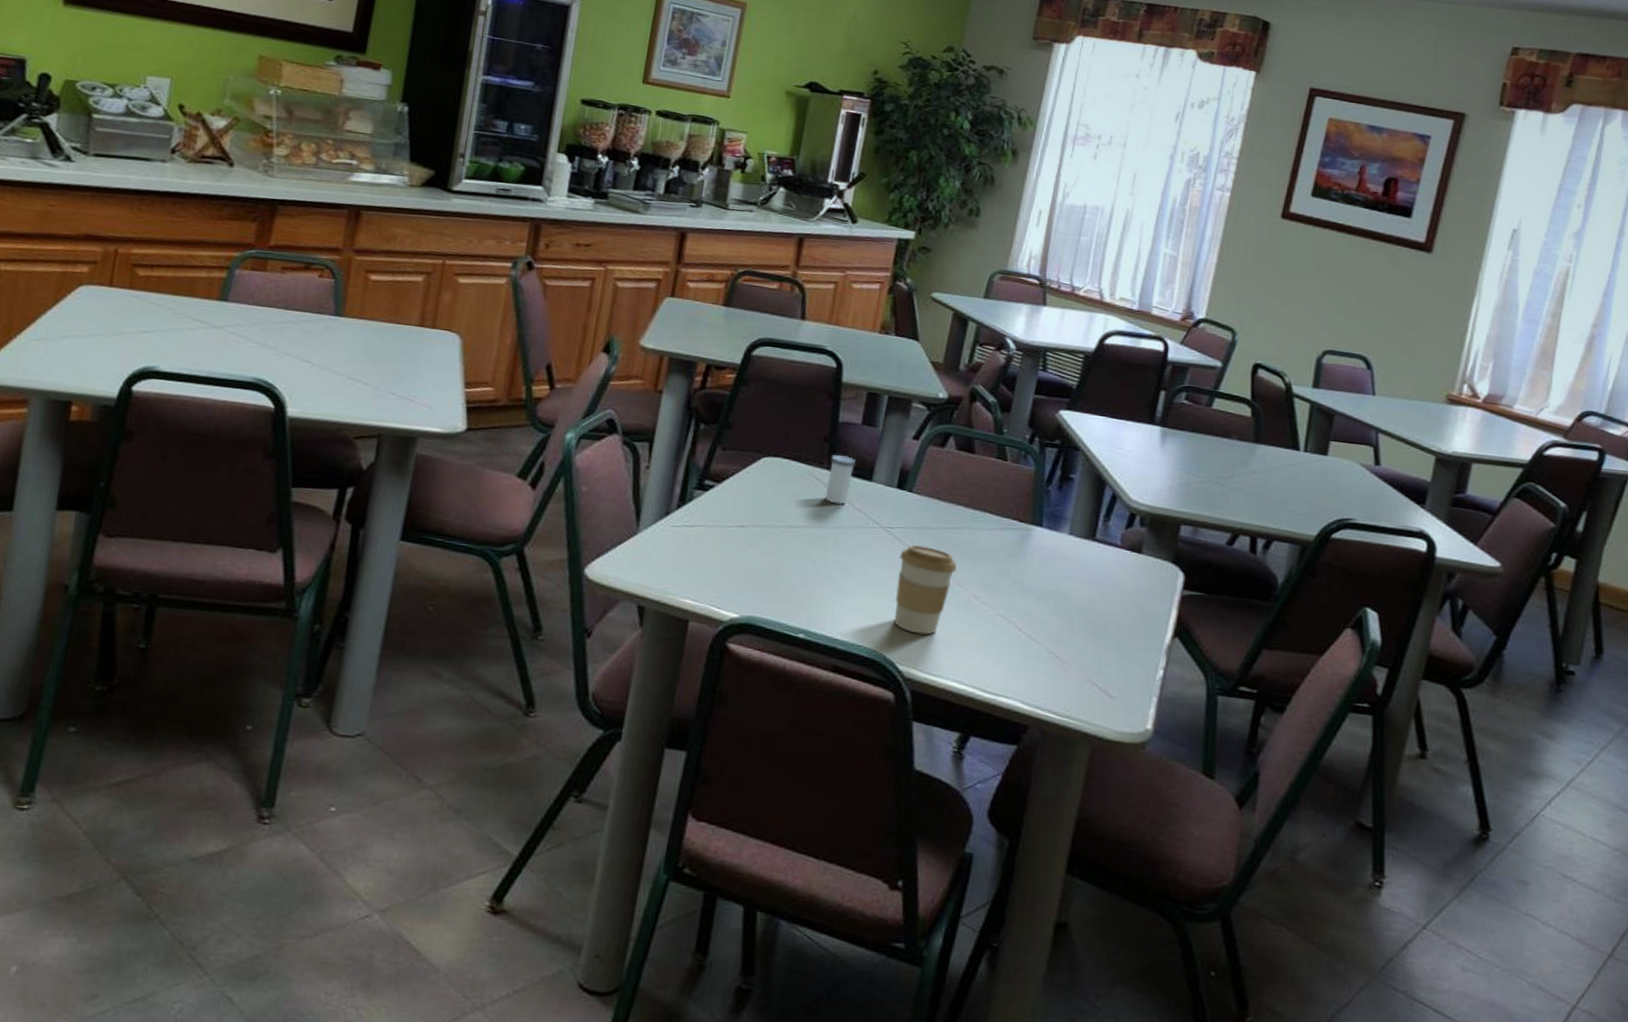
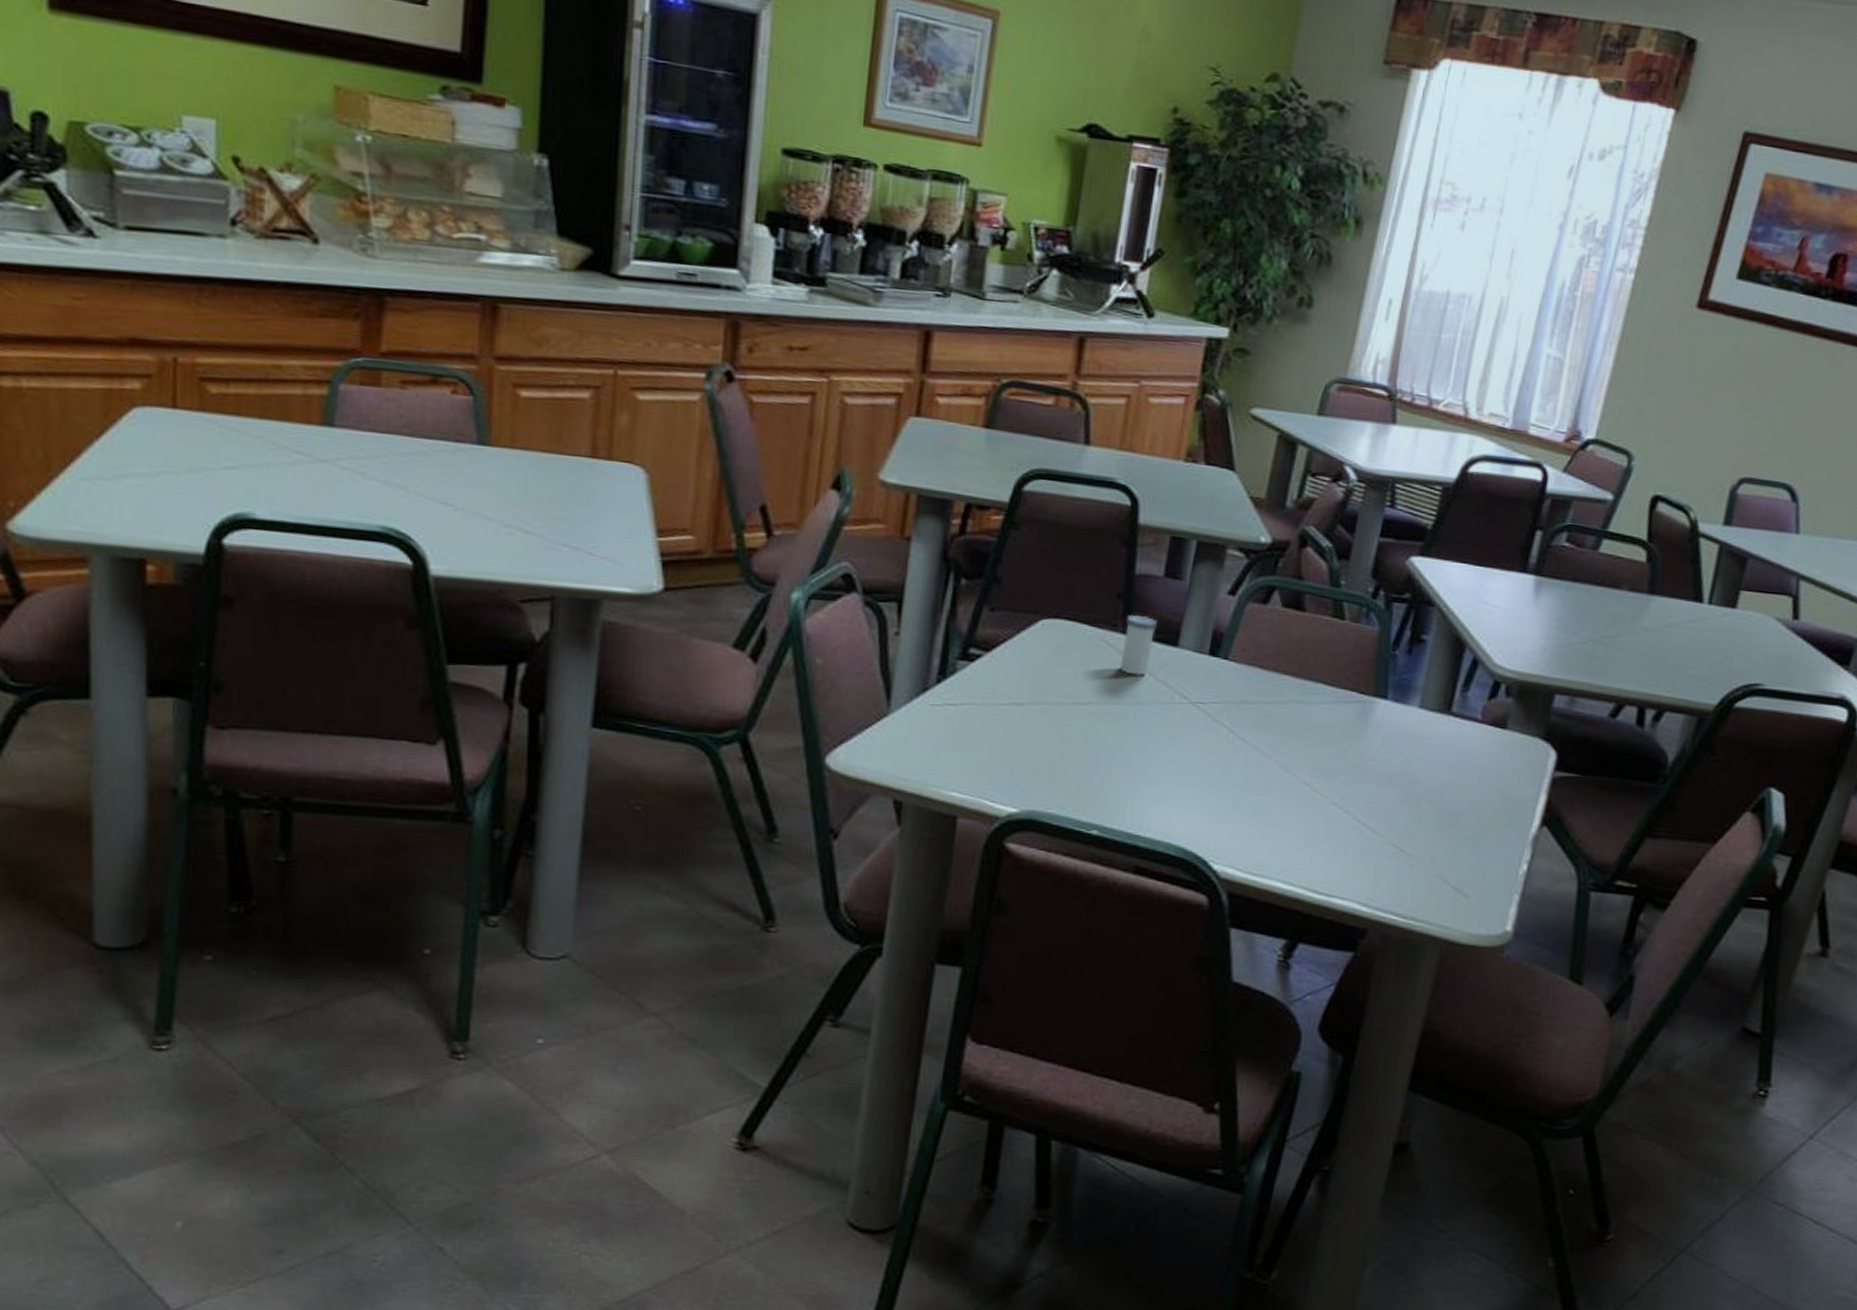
coffee cup: present [894,545,957,635] -> none [1206,723,1283,829]

